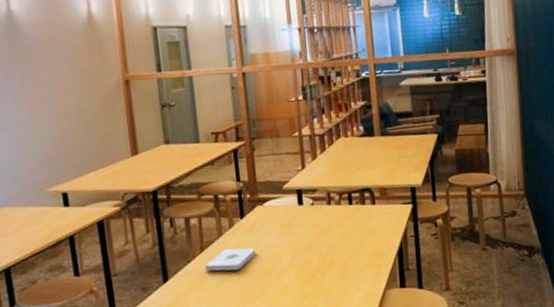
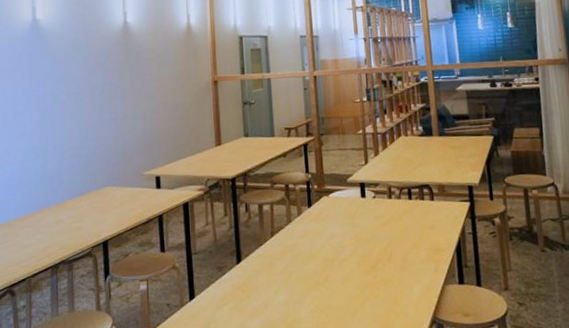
notepad: present [205,248,256,271] -> none [275,235,321,256]

